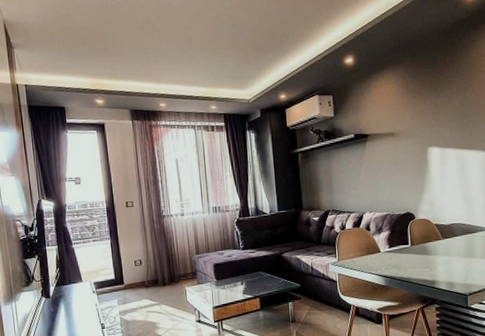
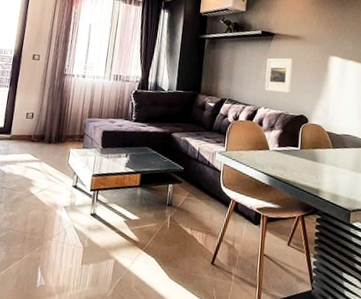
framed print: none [364,157,393,194] -> present [264,58,293,93]

